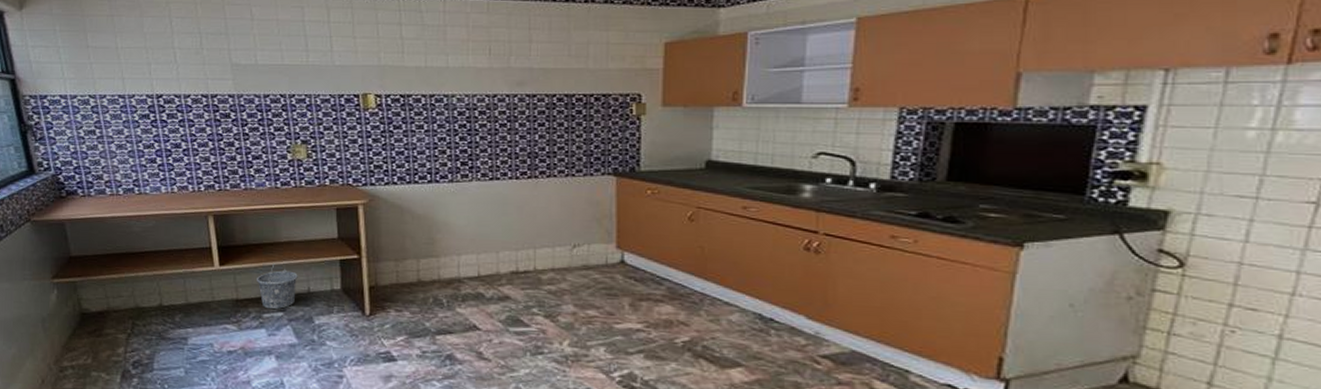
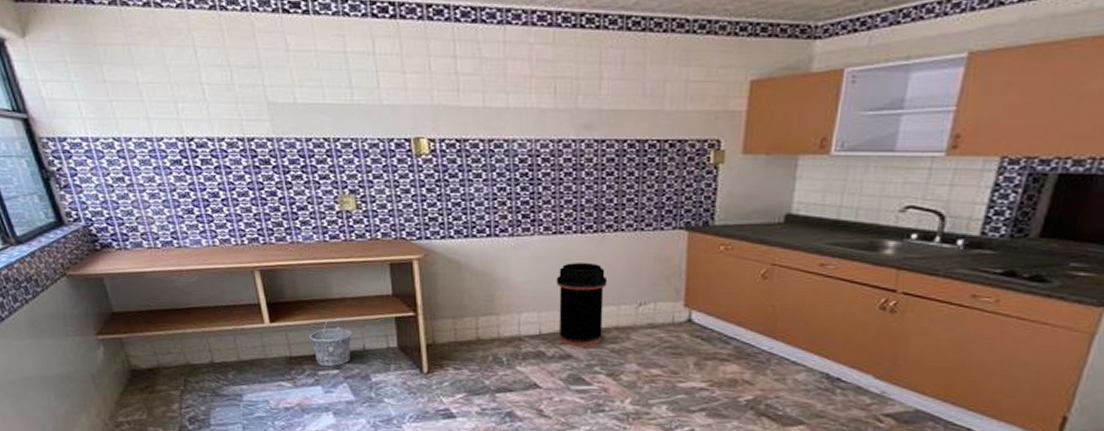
trash can: none [493,207,542,289] -> present [556,263,608,347]

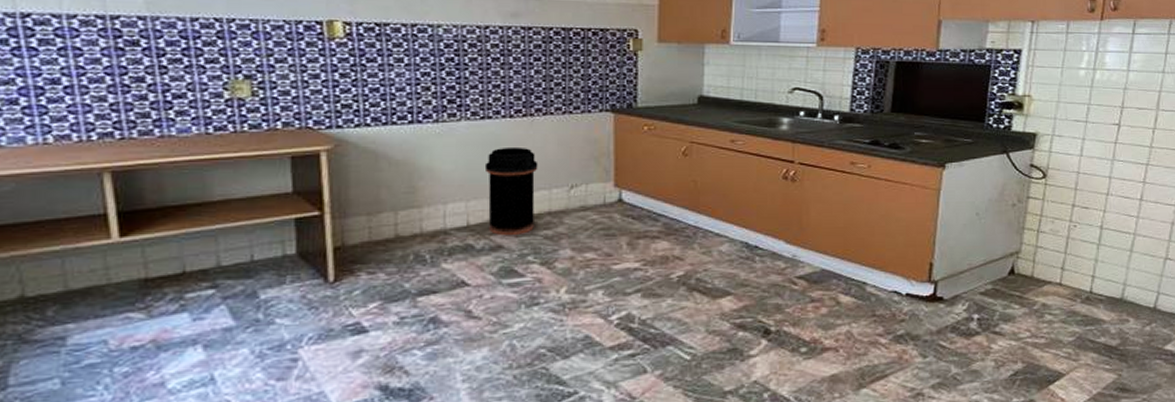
bucket: present [310,320,352,367] -> none [176,228,237,287]

